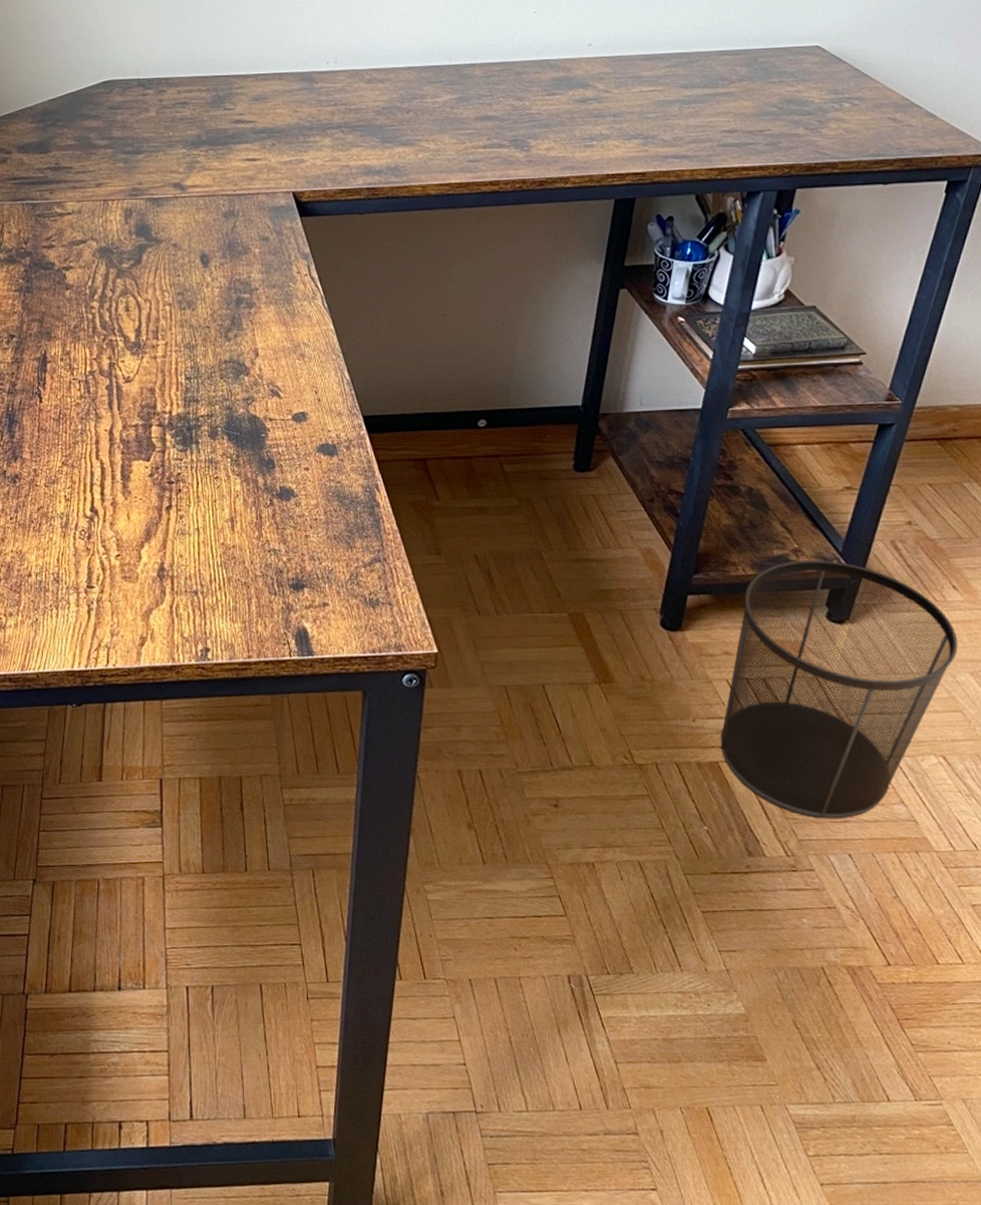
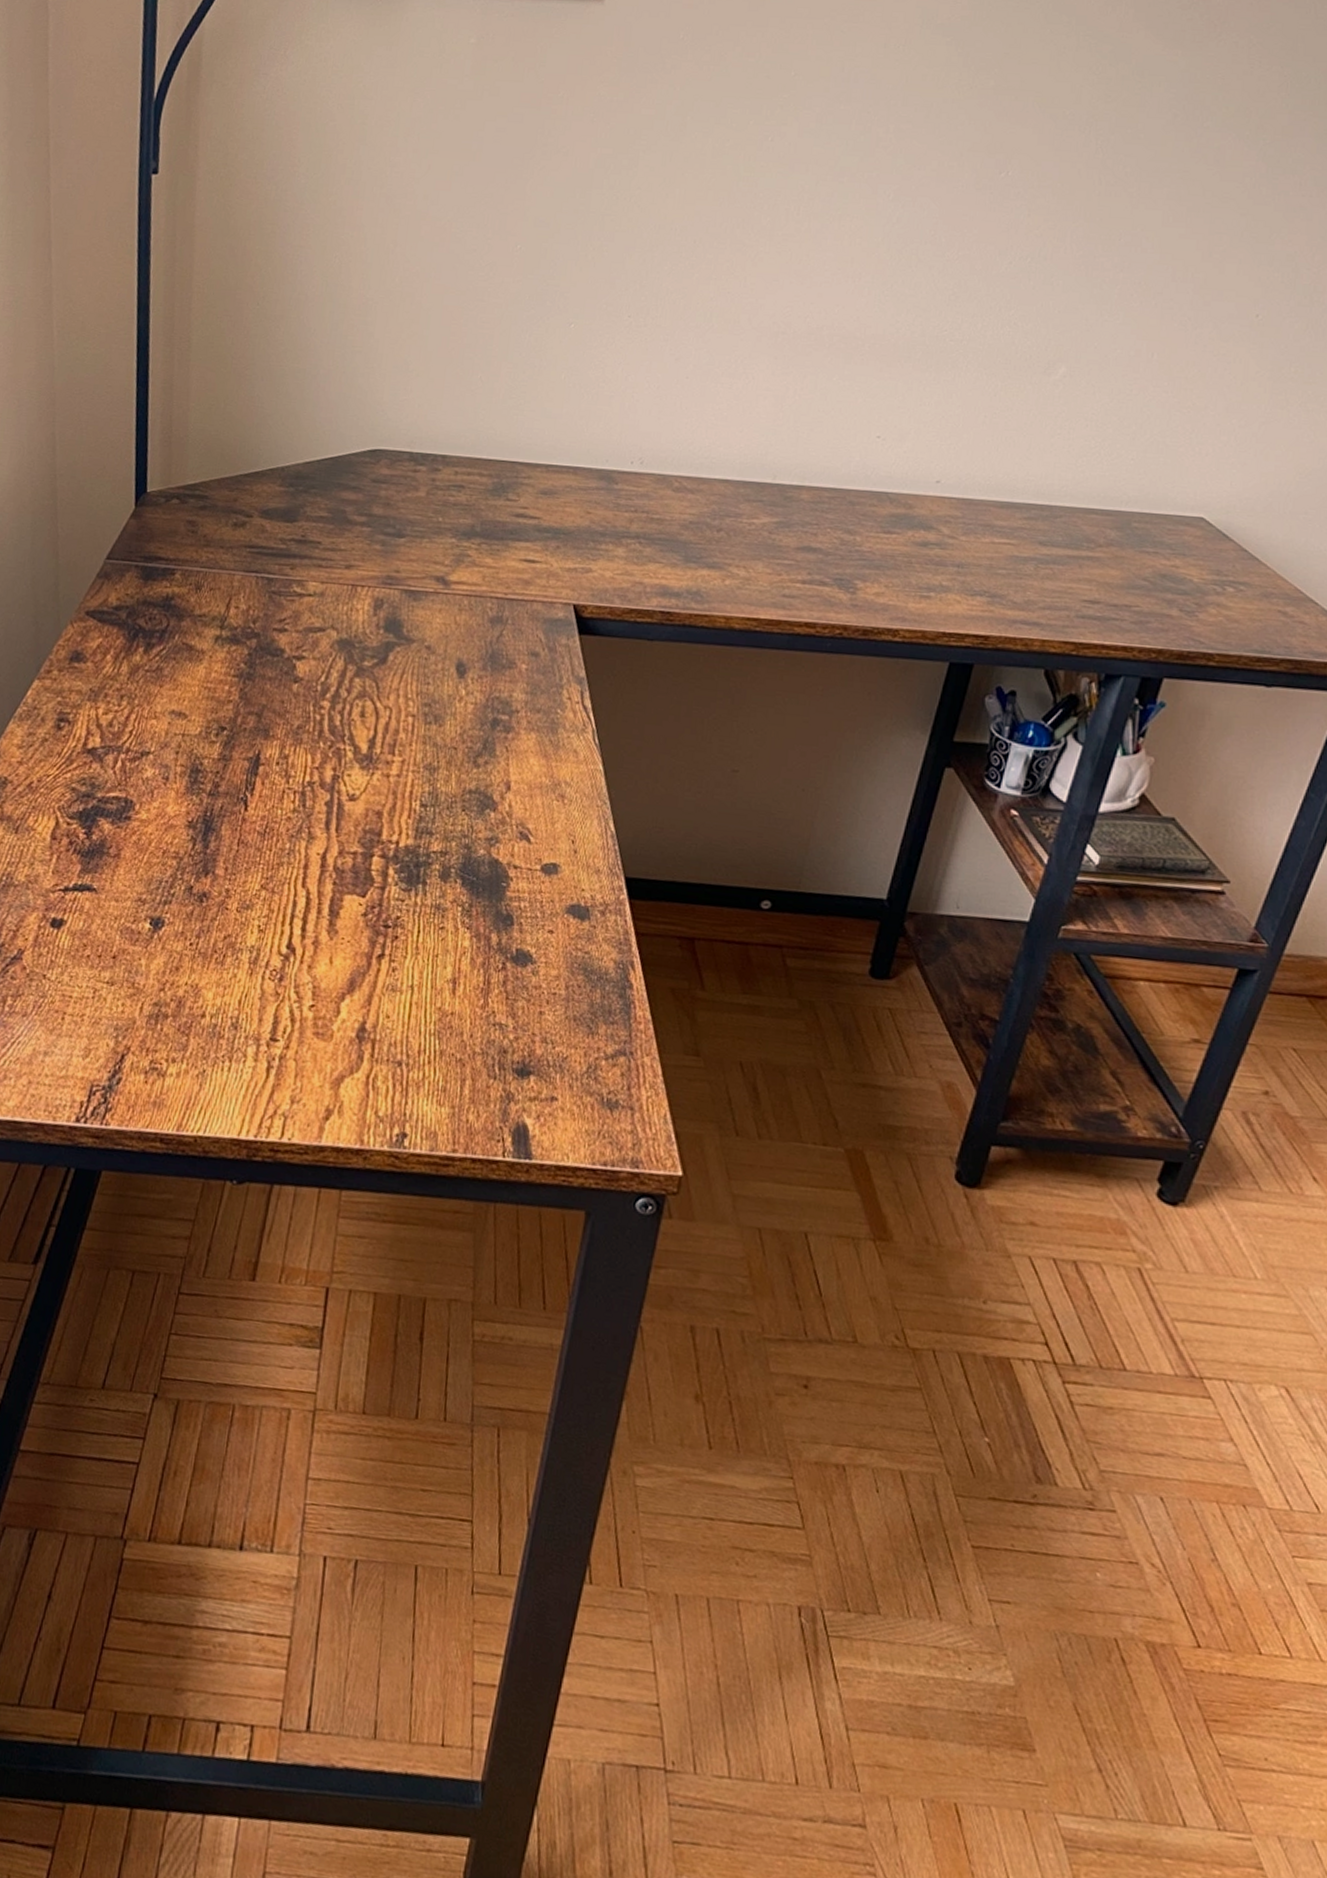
waste bin: present [720,560,958,819] -> none [1014,1120,1314,1451]

